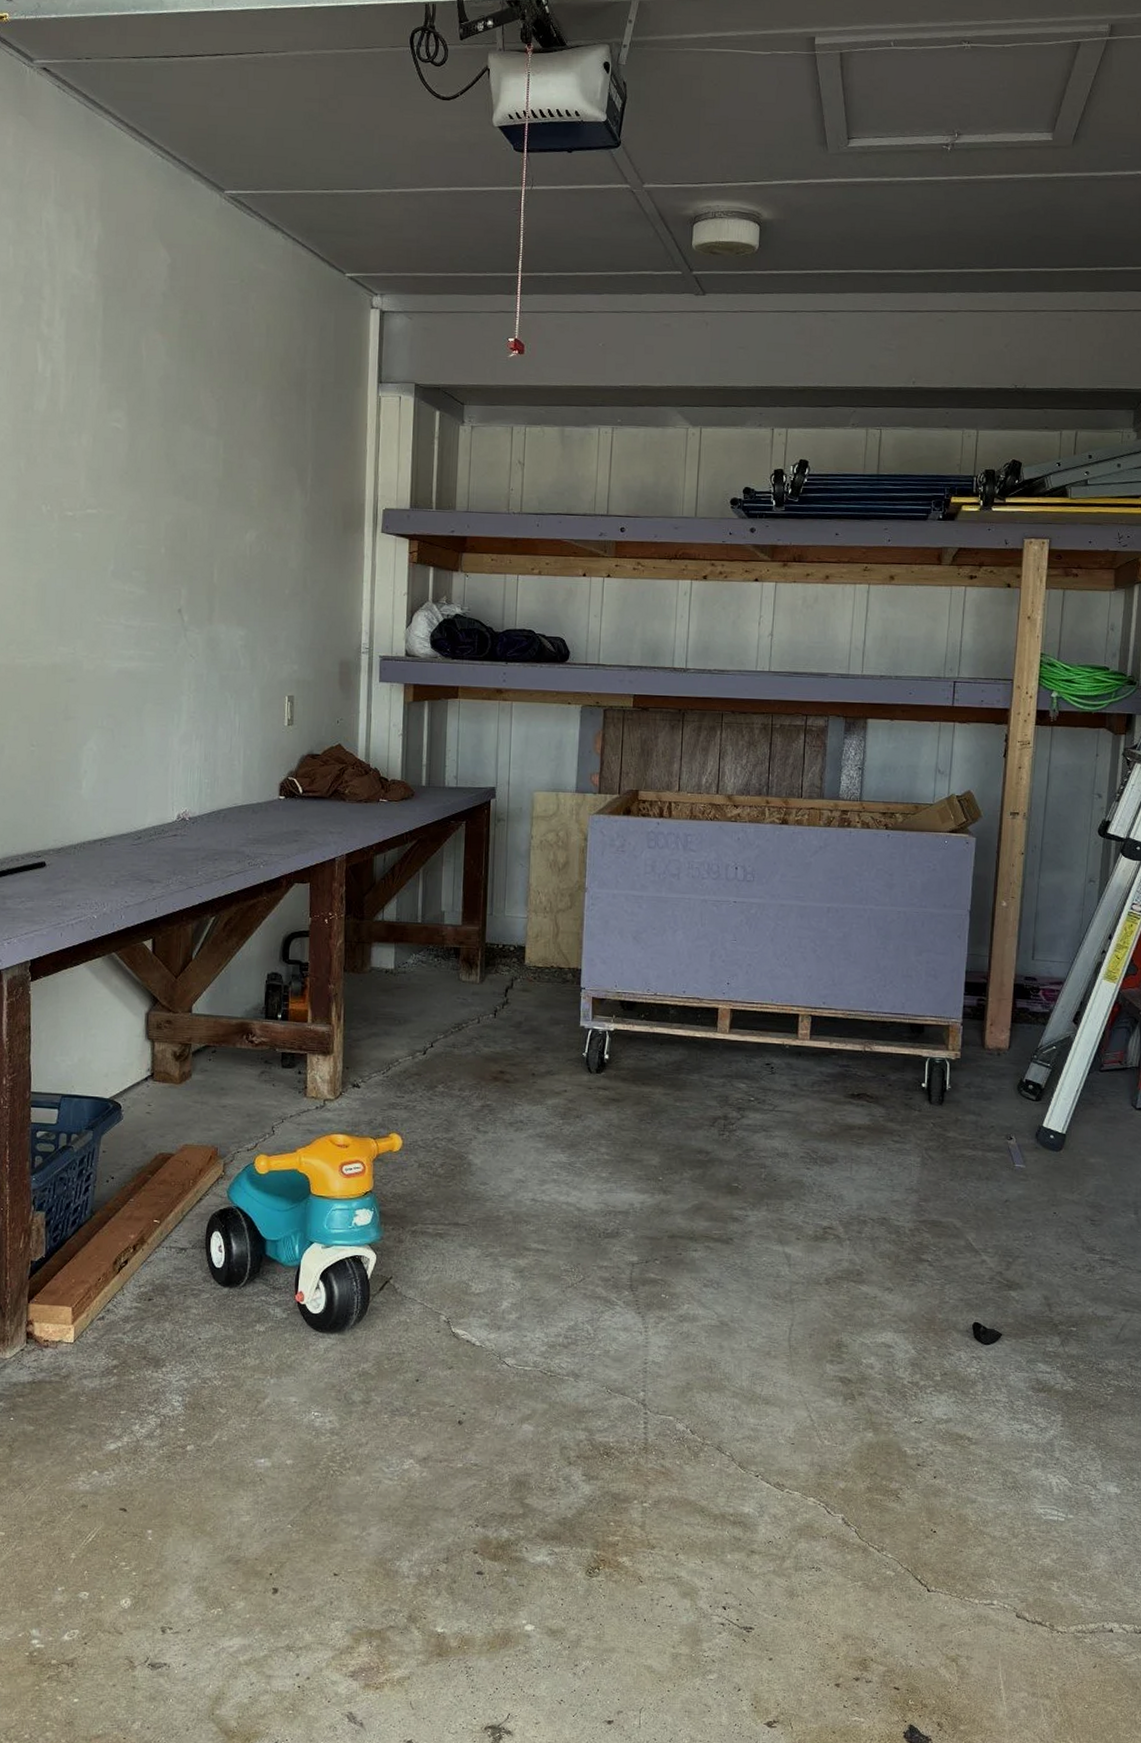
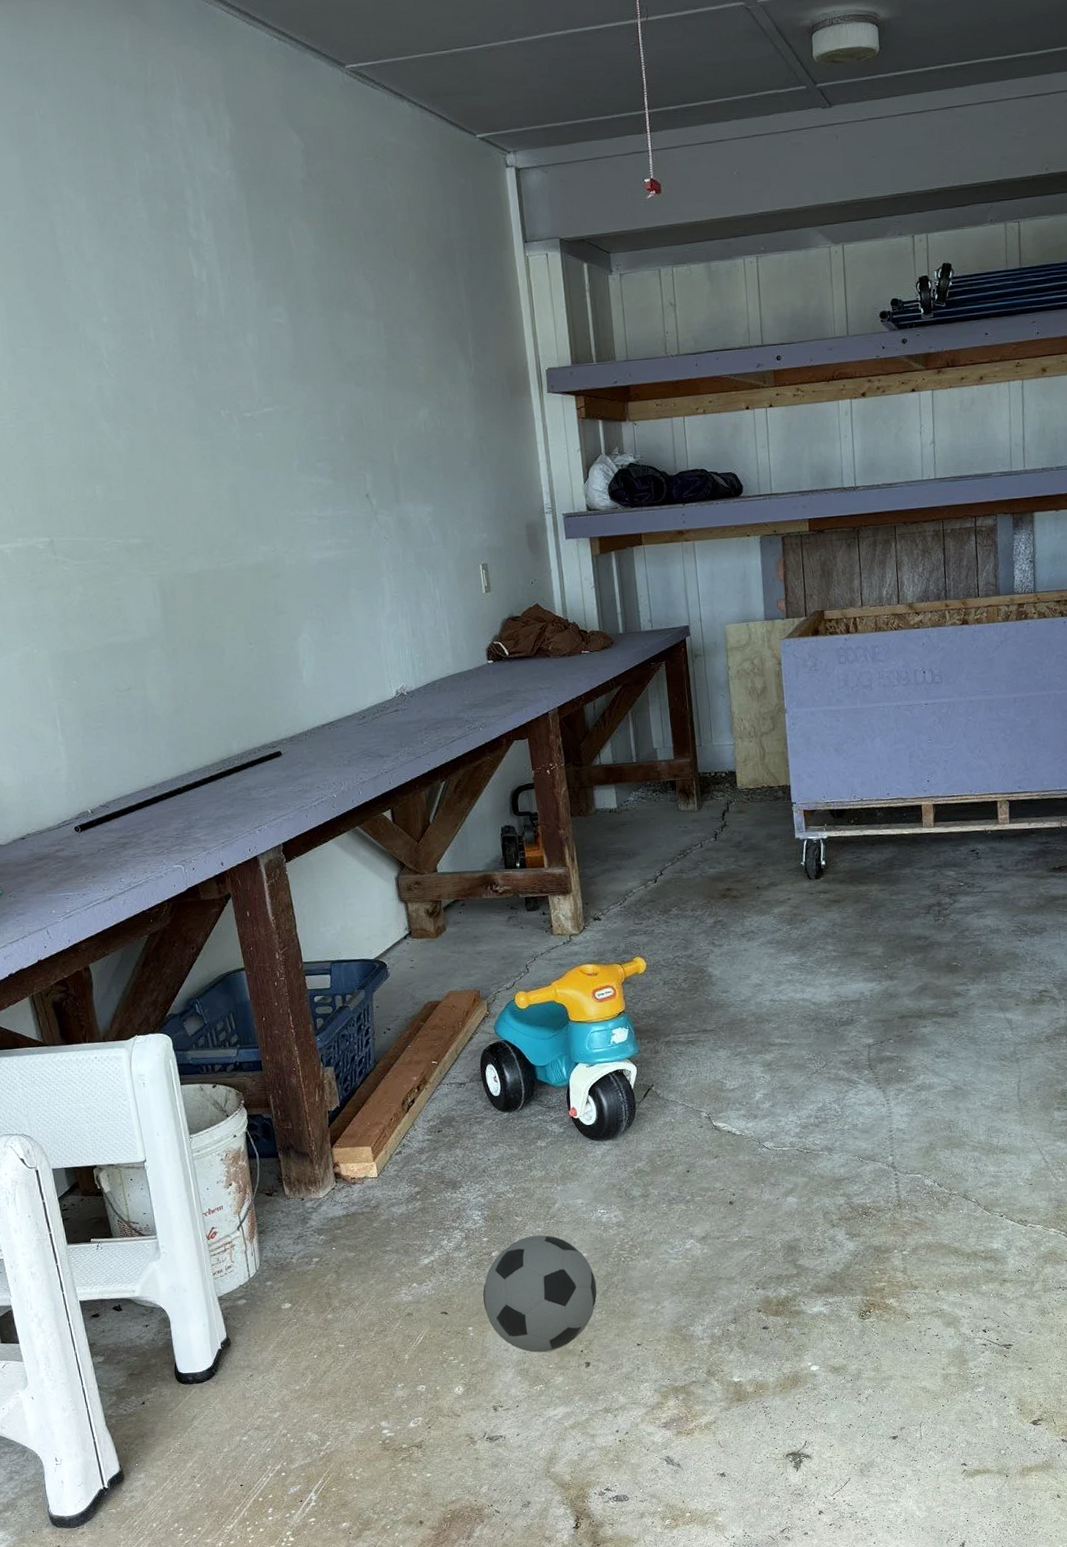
soccer ball: none [168,1432,298,1570] -> present [483,1235,597,1353]

